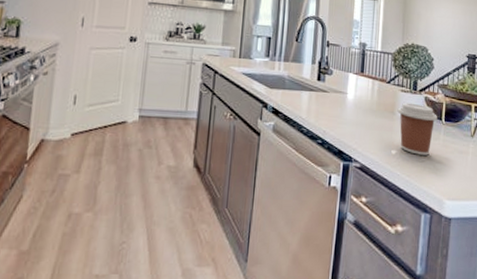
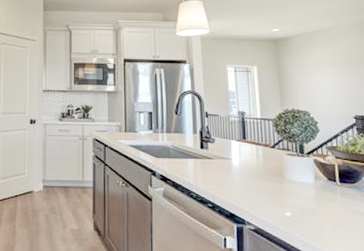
coffee cup: present [397,102,438,155] -> none [286,166,332,217]

